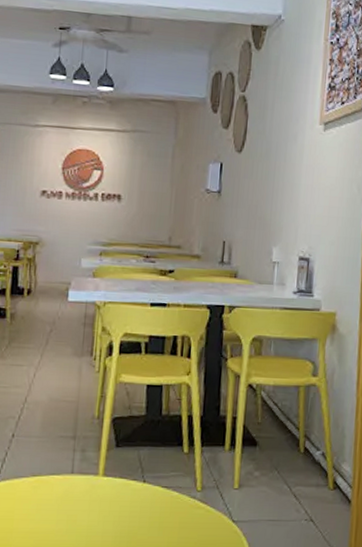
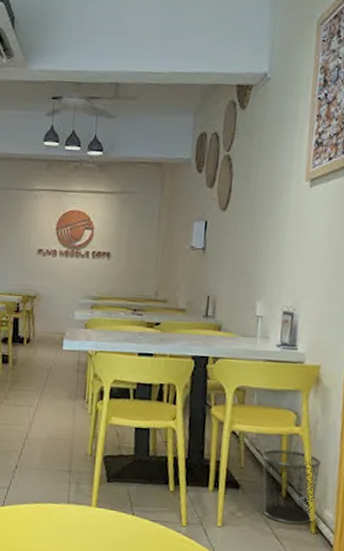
waste bin: none [279,401,338,482] -> present [262,449,321,525]

